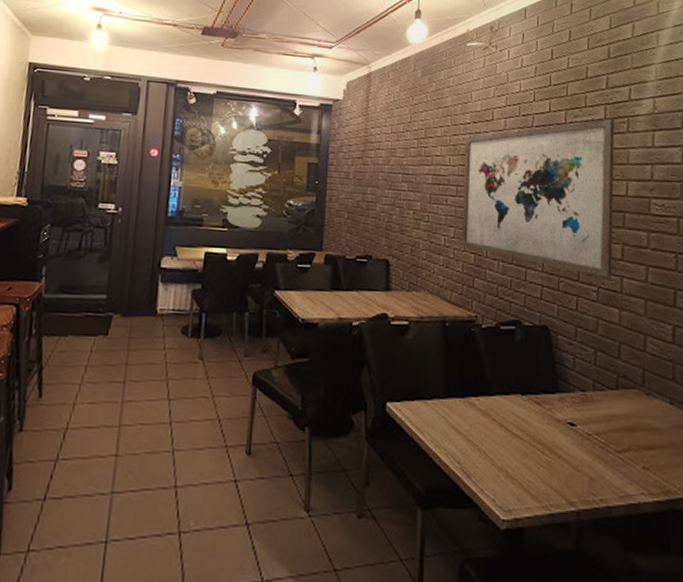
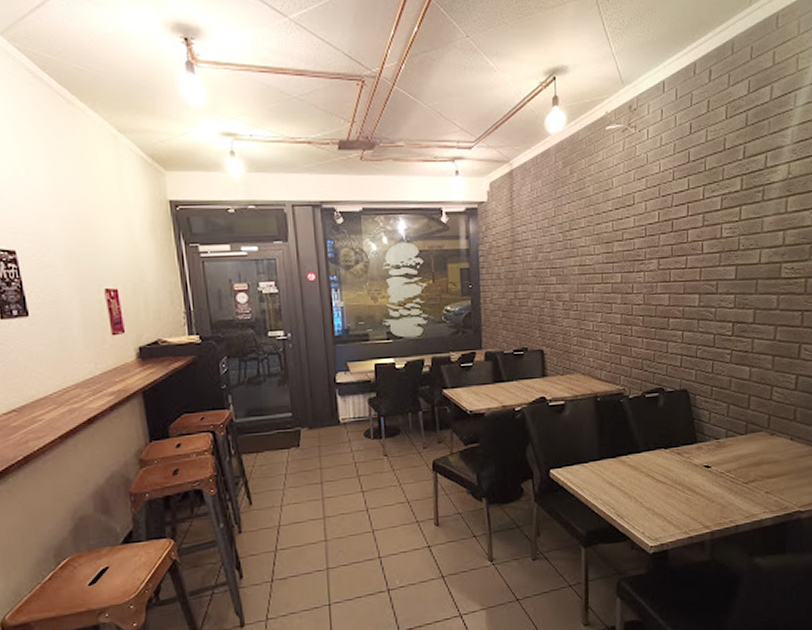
wall art: present [461,118,615,278] -> none [607,189,750,341]

